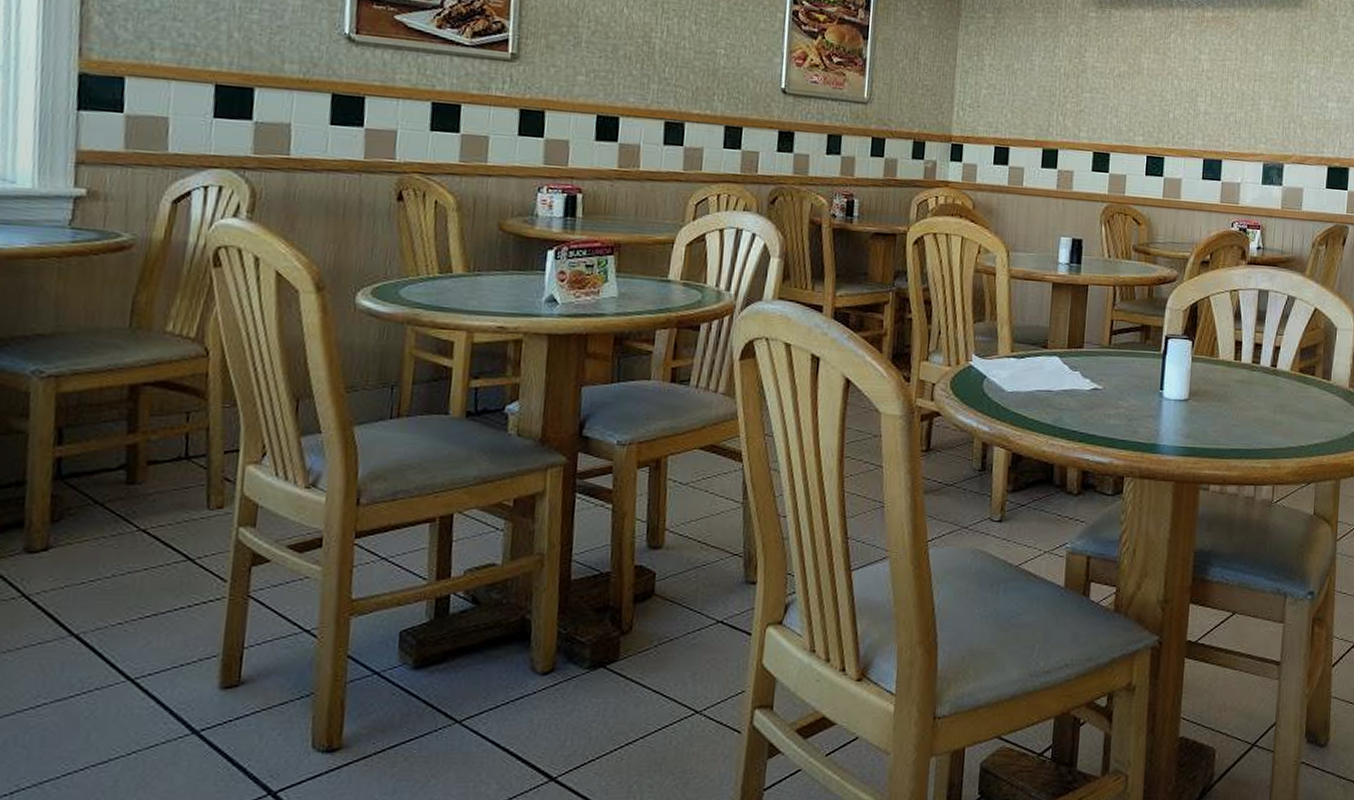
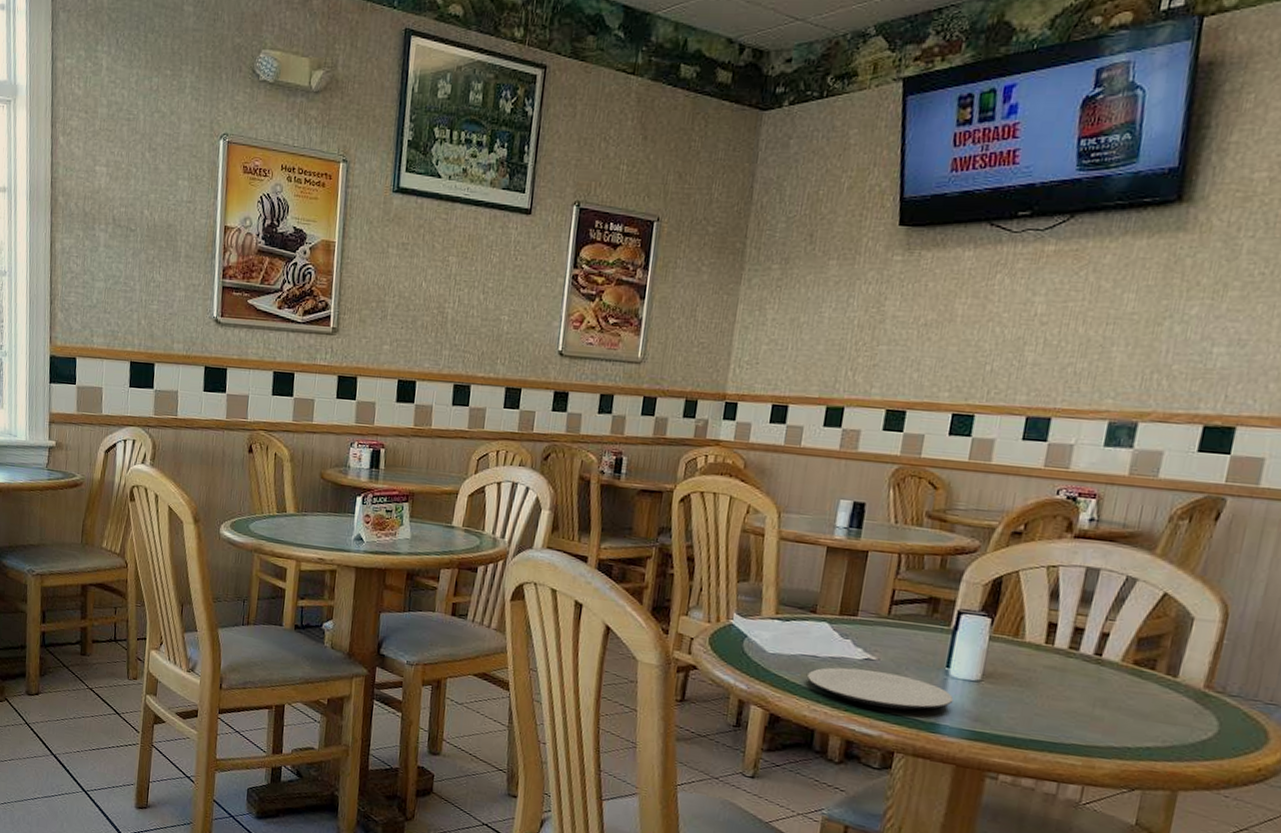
plate: none [1044,399,1169,434] -> present [807,667,954,710]

